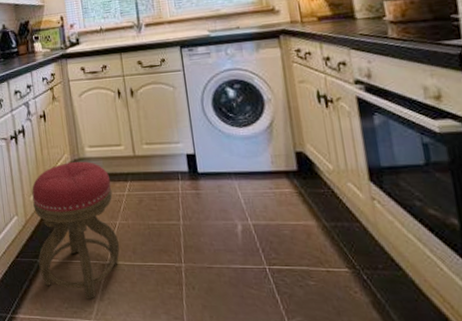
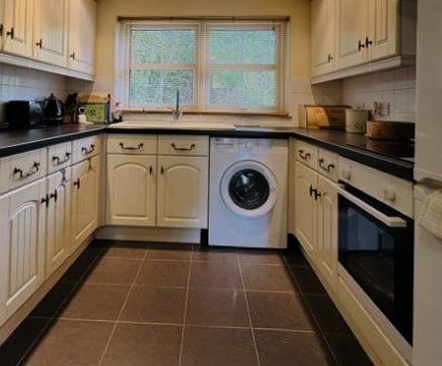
stool: present [32,161,120,299] -> none [51,227,131,356]

